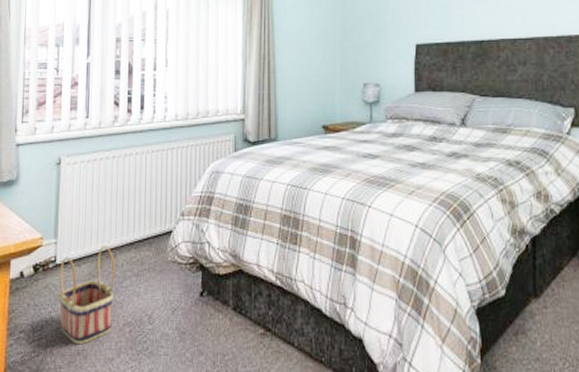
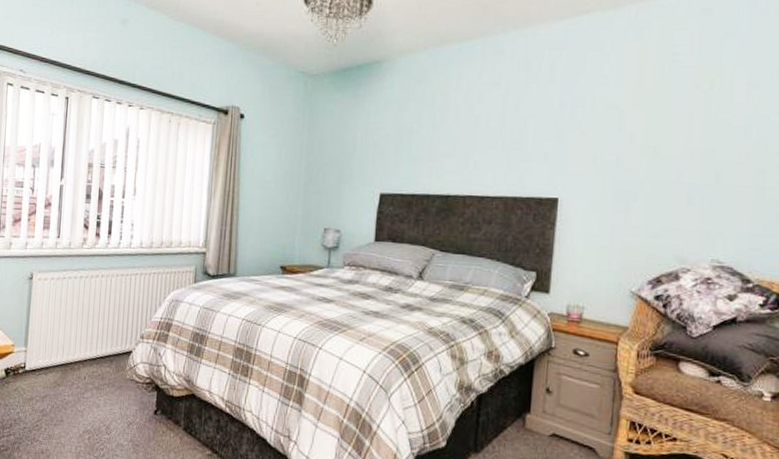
basket: present [59,245,115,345] -> none [26,358,78,445]

